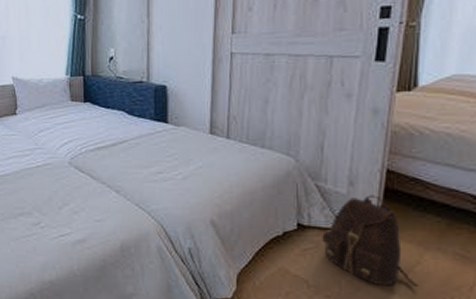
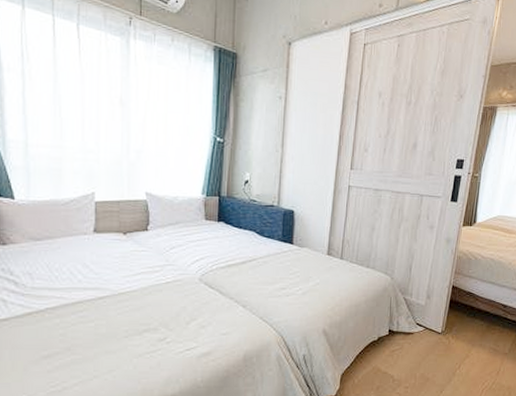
backpack: present [322,195,418,288] -> none [405,306,466,376]

